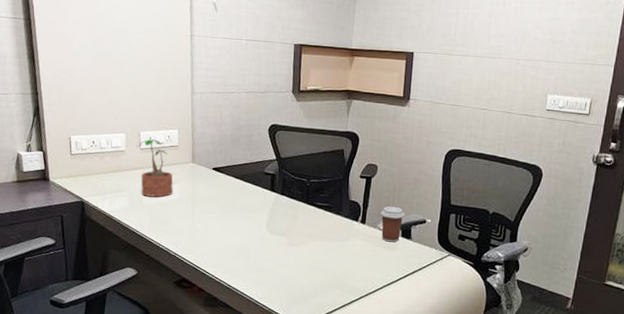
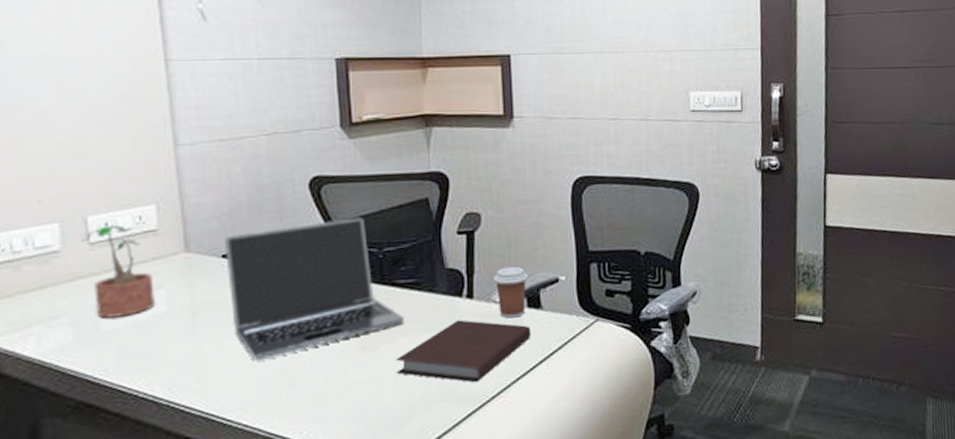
laptop: none [214,156,319,239] -> present [223,217,404,361]
notebook: none [309,236,402,281] -> present [395,319,532,383]

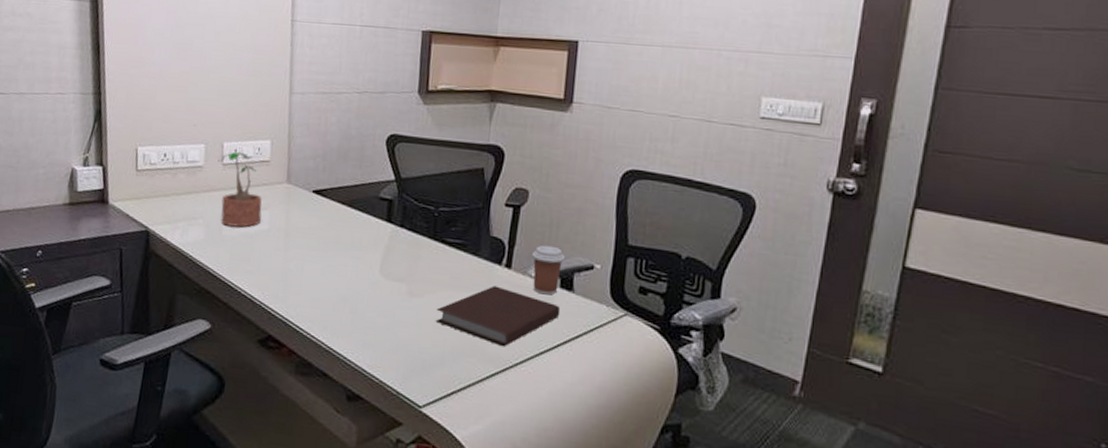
laptop: present [223,217,404,361] -> none [314,174,449,285]

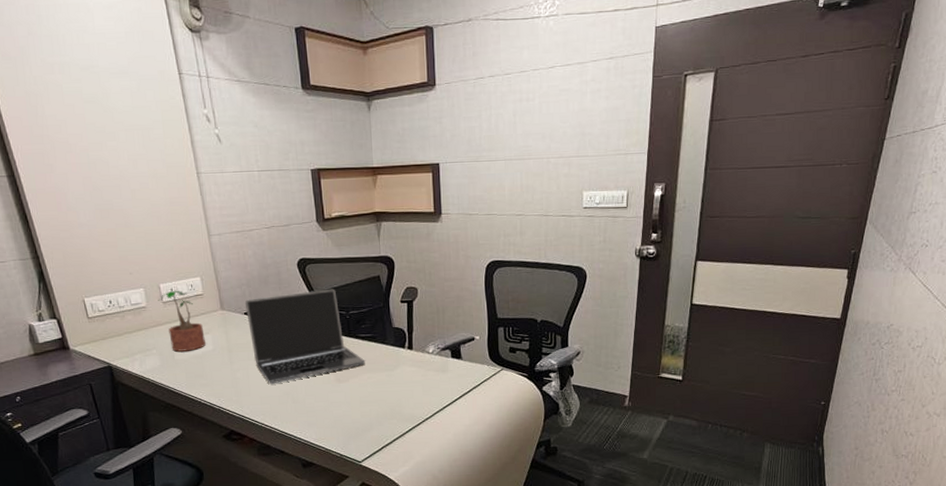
laptop: none [314,174,449,285] -> present [244,289,365,385]
notebook: present [435,285,561,347] -> none [360,364,454,408]
coffee cup: present [531,245,566,295] -> none [426,327,452,365]

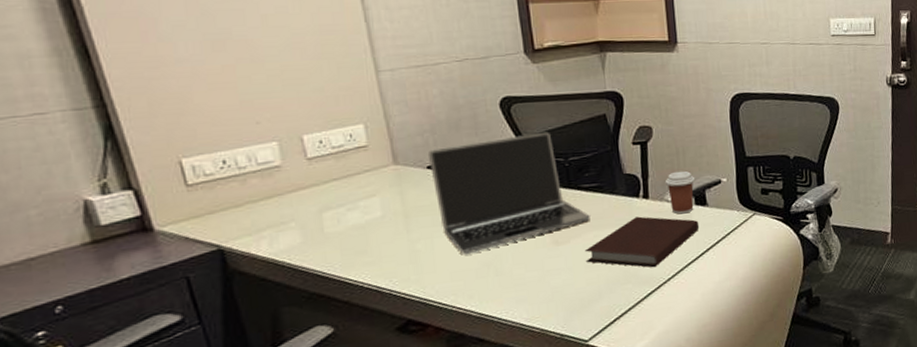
potted plant: present [158,290,206,352] -> none [299,142,371,223]
notebook: none [360,364,454,408] -> present [584,216,700,268]
coffee cup: none [426,327,452,365] -> present [665,171,696,214]

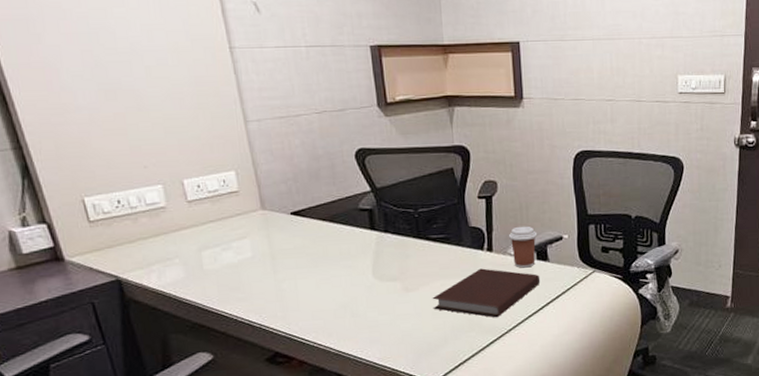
laptop: present [427,132,590,255] -> none [291,183,438,296]

